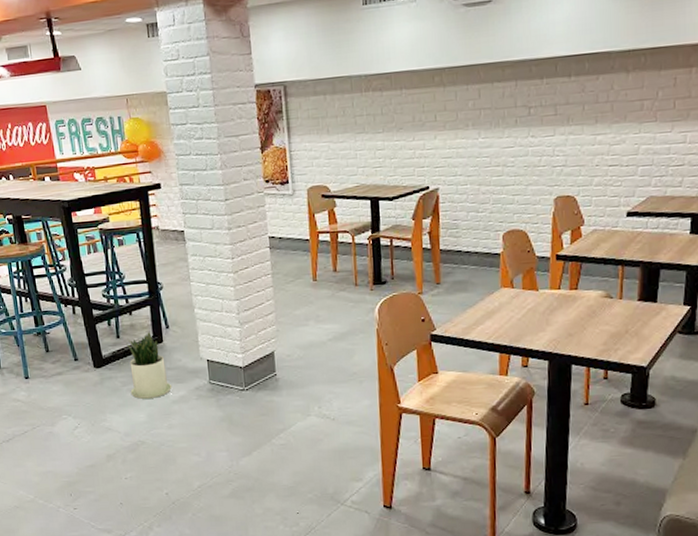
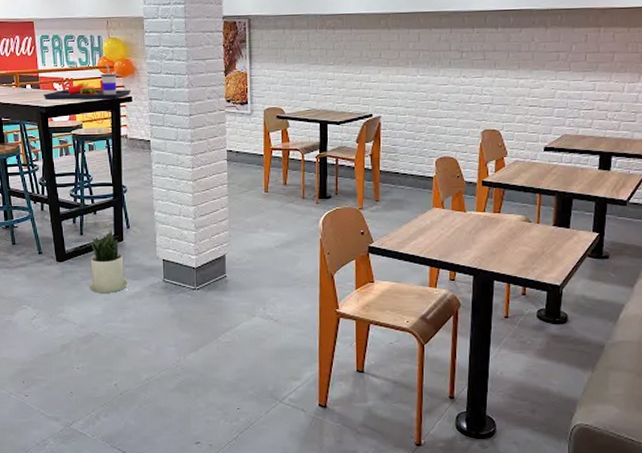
food tray: none [63,149,159,192] -> present [43,65,131,100]

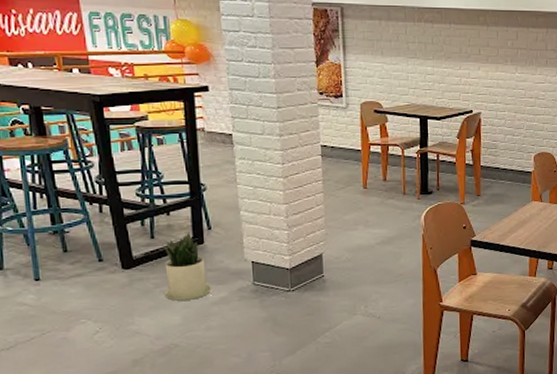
food tray: present [43,65,131,100] -> none [95,49,207,89]

